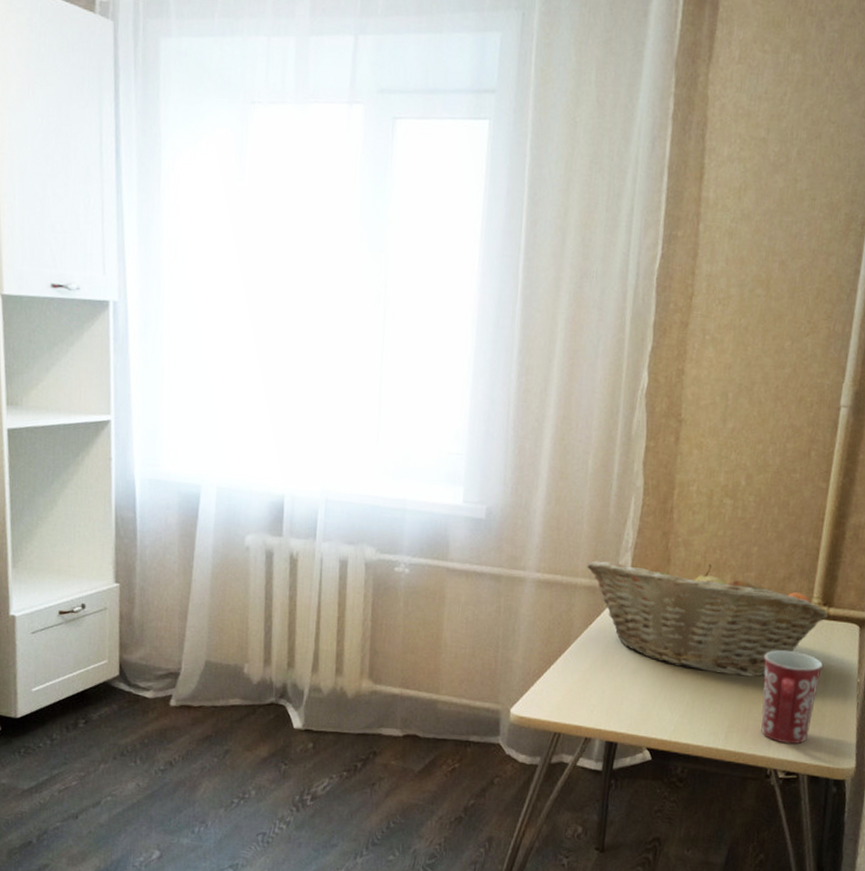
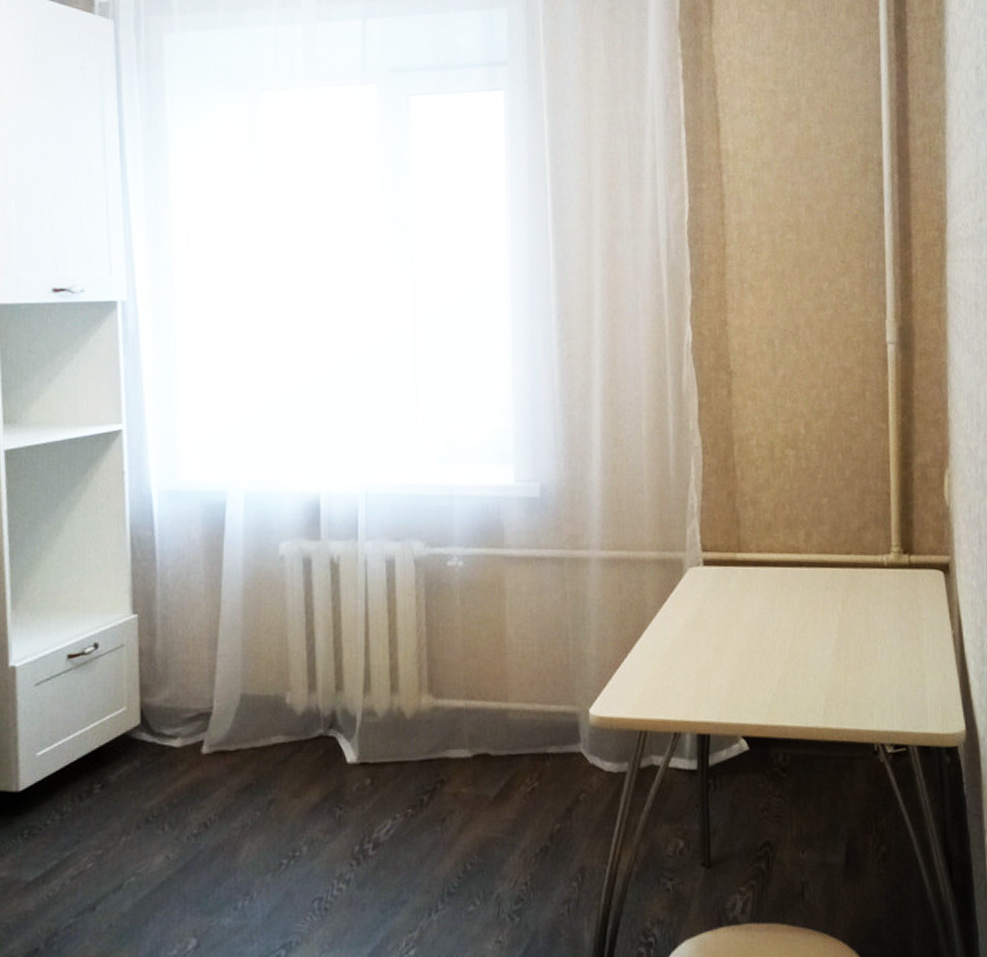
fruit basket: present [587,559,829,677] -> none [653,522,911,642]
mug: present [761,650,823,745] -> none [851,607,913,713]

